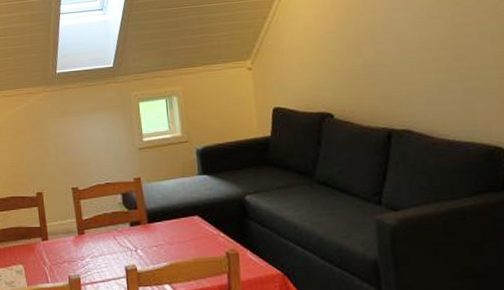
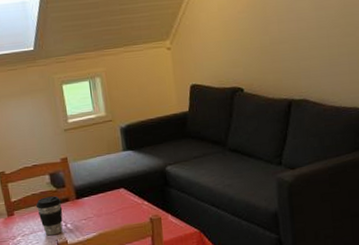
coffee cup: none [107,218,134,260] -> present [36,196,63,236]

